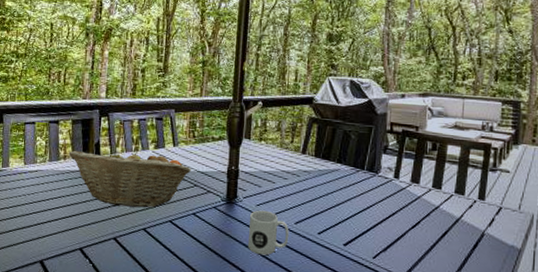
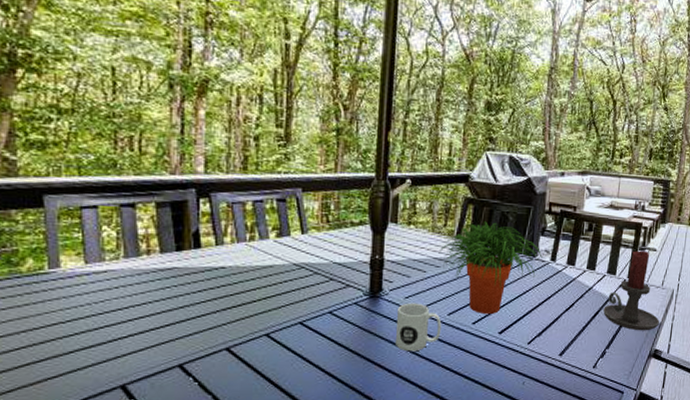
fruit basket: present [68,149,192,208] -> none [154,238,327,311]
potted plant: none [286,139,385,226] -> present [438,221,543,314]
candle holder: none [452,171,519,257] -> present [603,250,660,331]

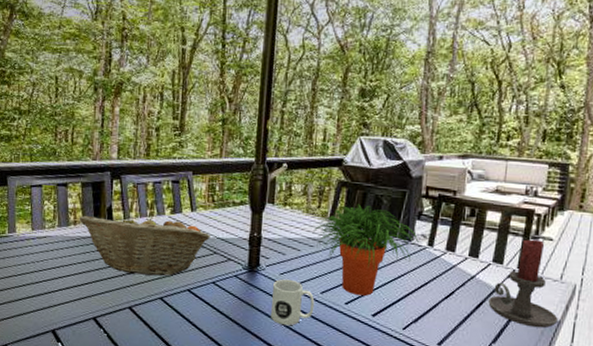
fruit basket: none [154,238,327,311] -> present [79,214,212,276]

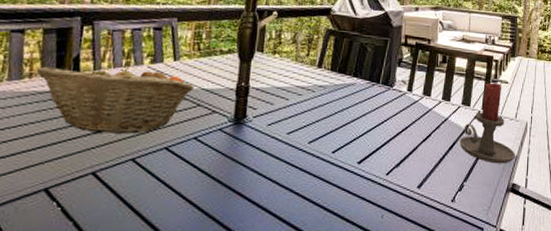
mug: present [271,279,315,326] -> none [257,130,302,181]
potted plant: present [312,204,419,296] -> none [301,52,400,143]

